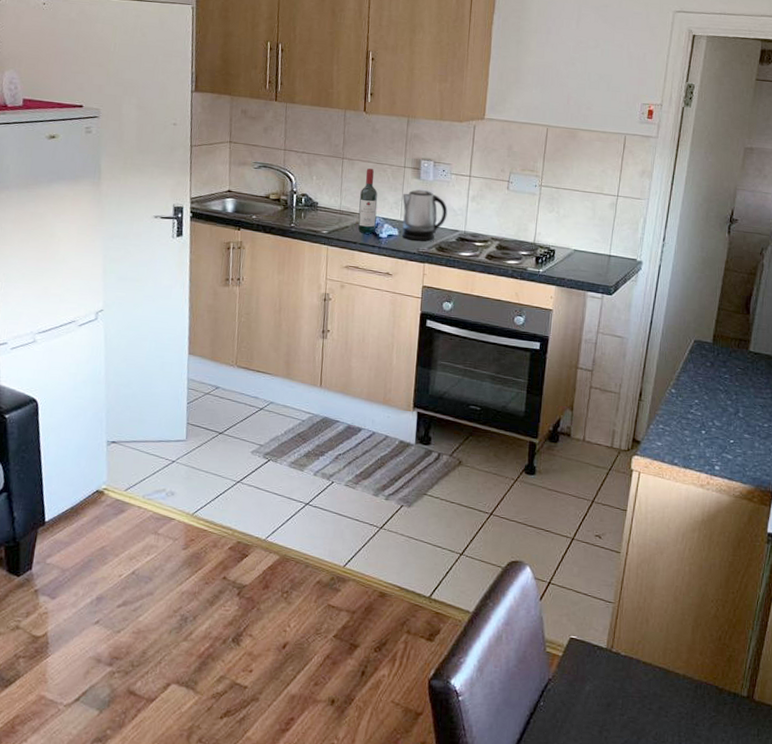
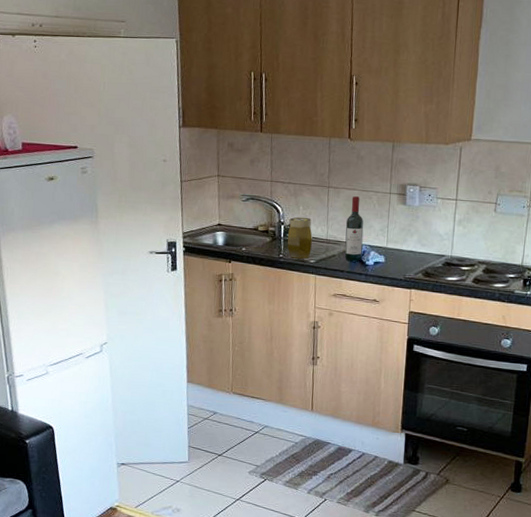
jar: none [299,186,326,230] -> present [287,217,313,260]
kettle: present [402,189,448,241] -> none [388,216,434,267]

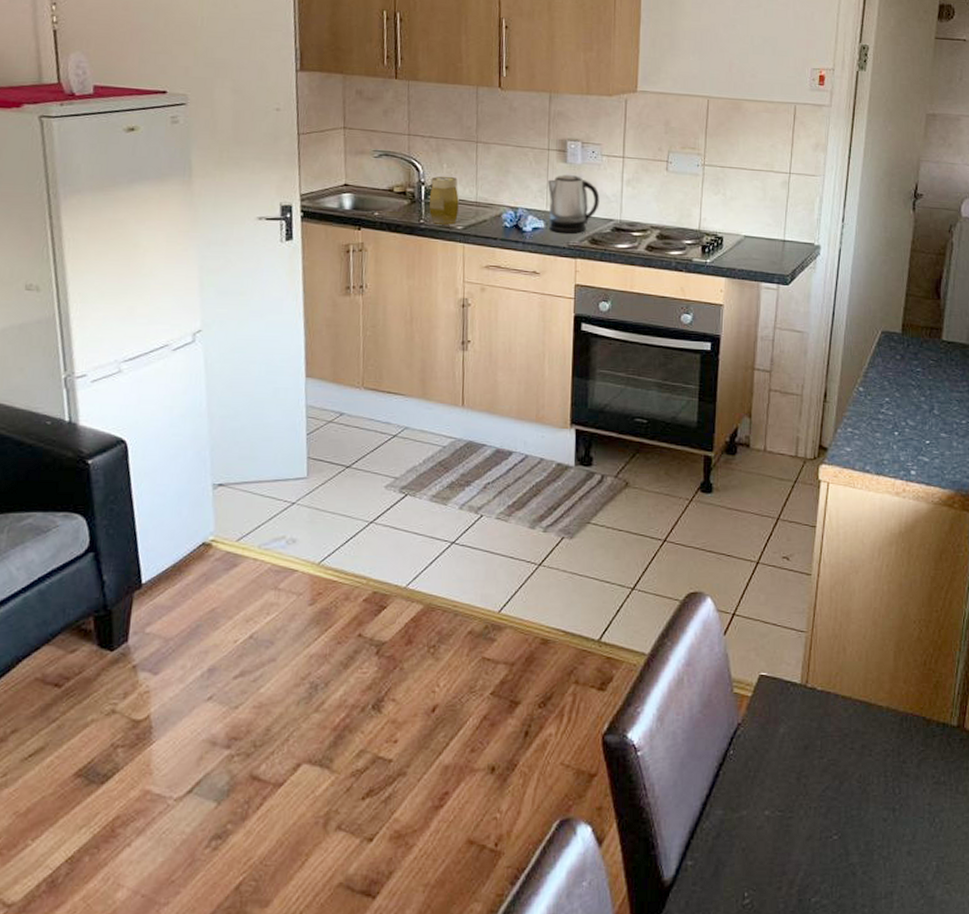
wine bottle: present [344,196,364,262] -> none [497,153,520,228]
kettle: none [388,216,434,267] -> present [548,175,600,234]

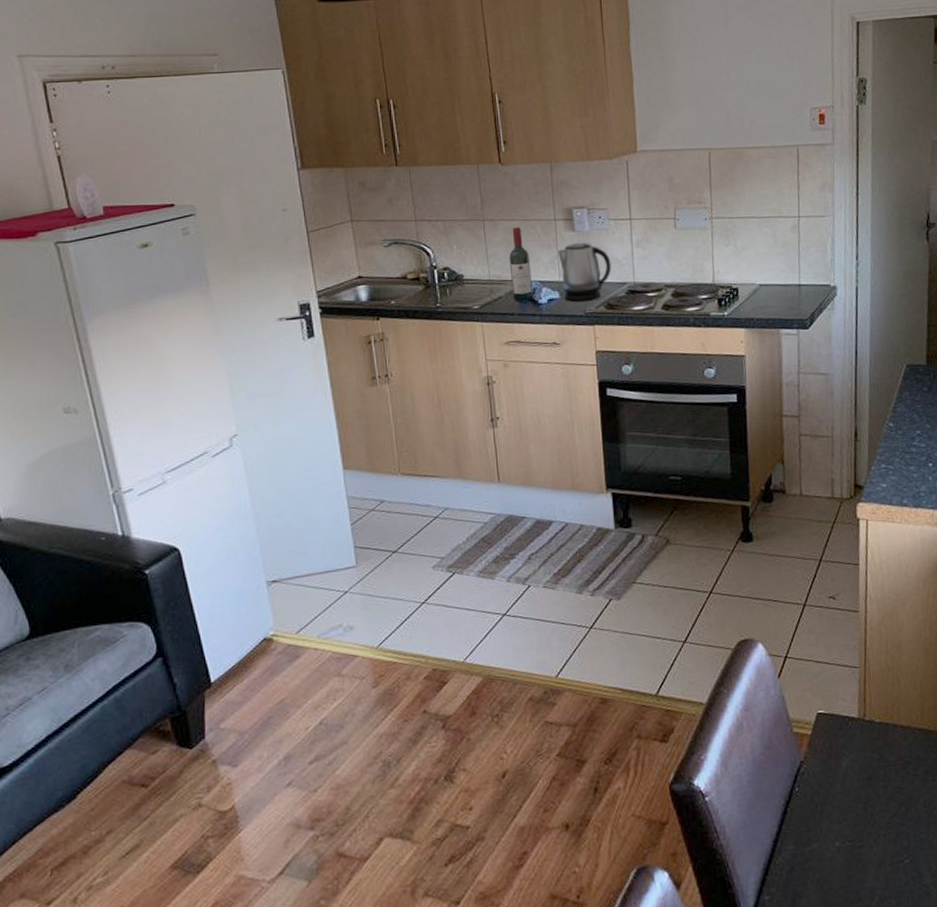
jar: present [428,176,459,226] -> none [442,257,473,307]
wine bottle: none [497,153,520,228] -> present [508,227,533,302]

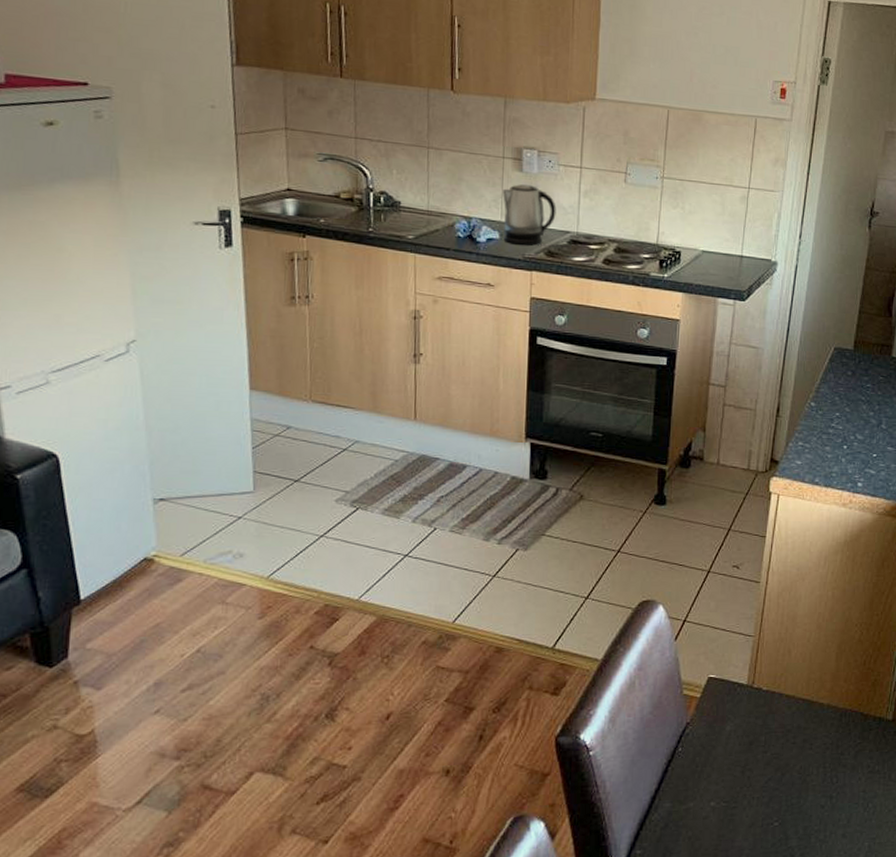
wine bottle: present [508,227,533,302] -> none [450,160,473,238]

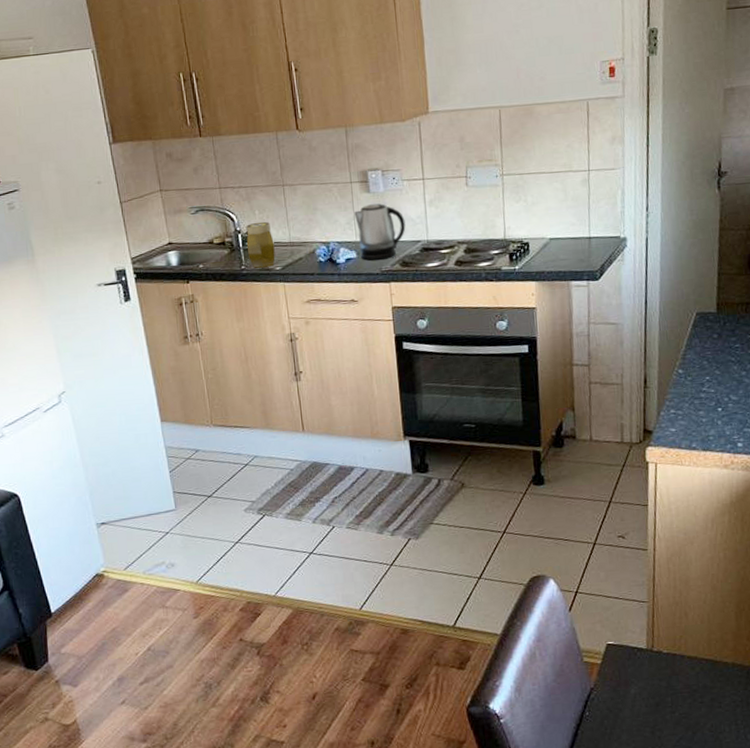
jar: none [377,182,410,235] -> present [246,221,275,269]

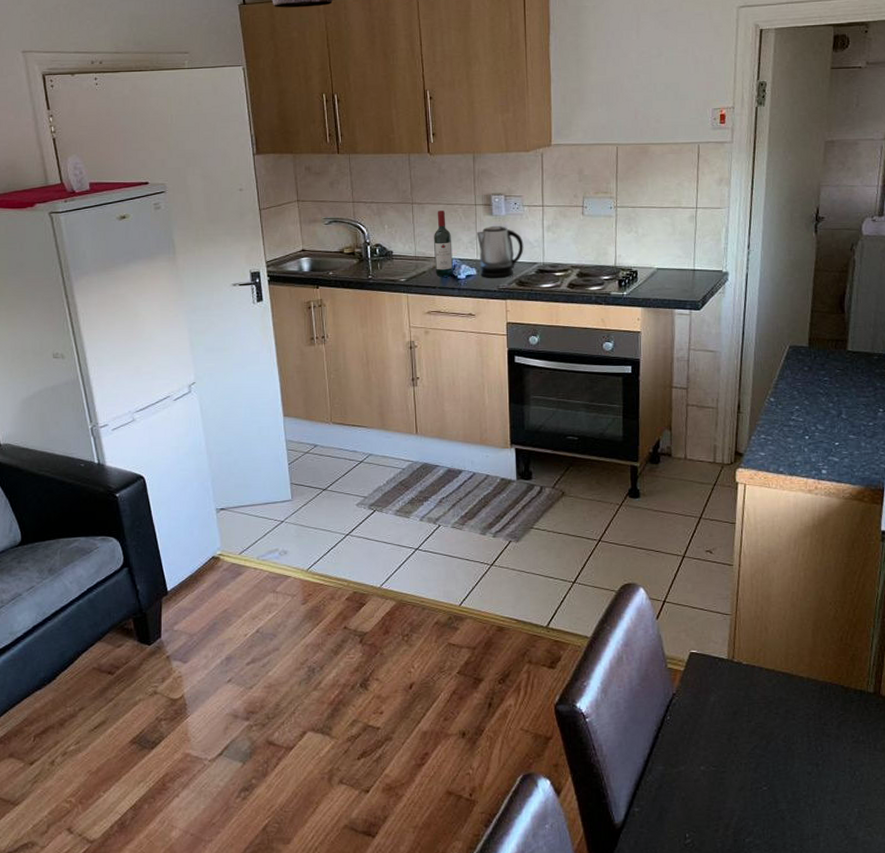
jar: present [246,221,275,269] -> none [374,235,401,279]
wine bottle: none [307,191,332,263] -> present [433,211,453,277]

